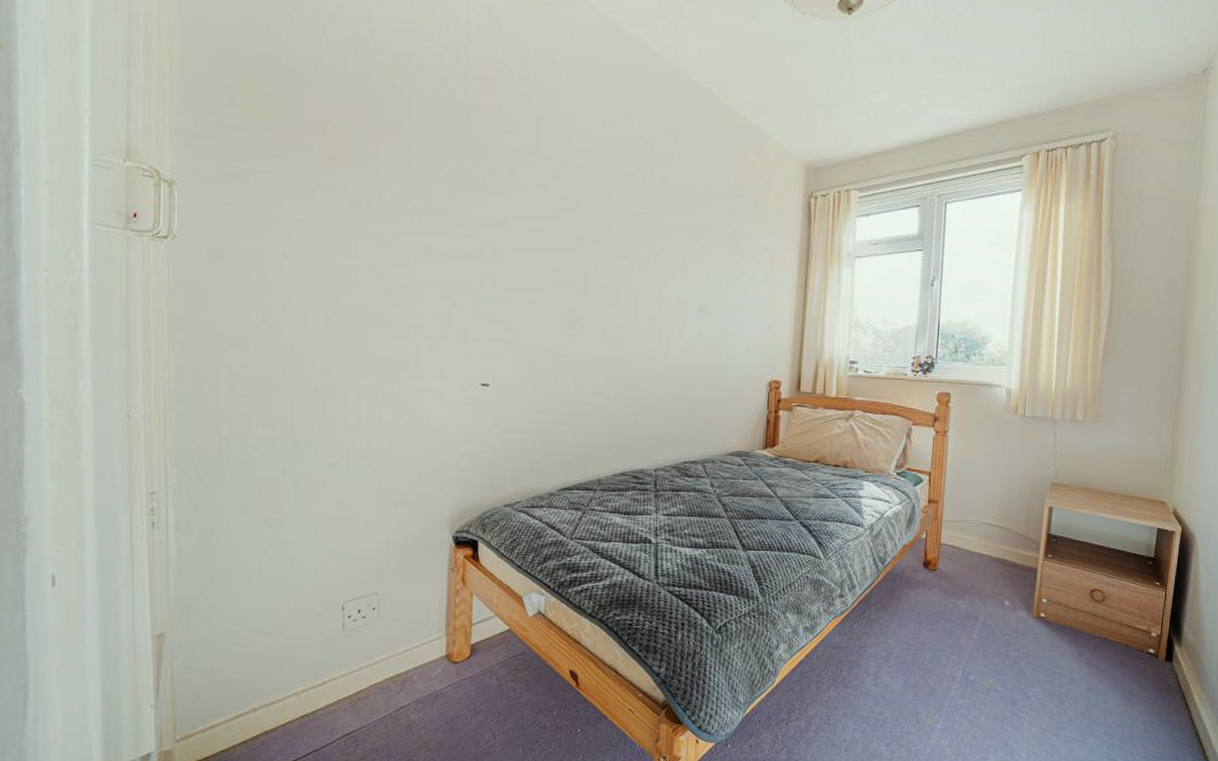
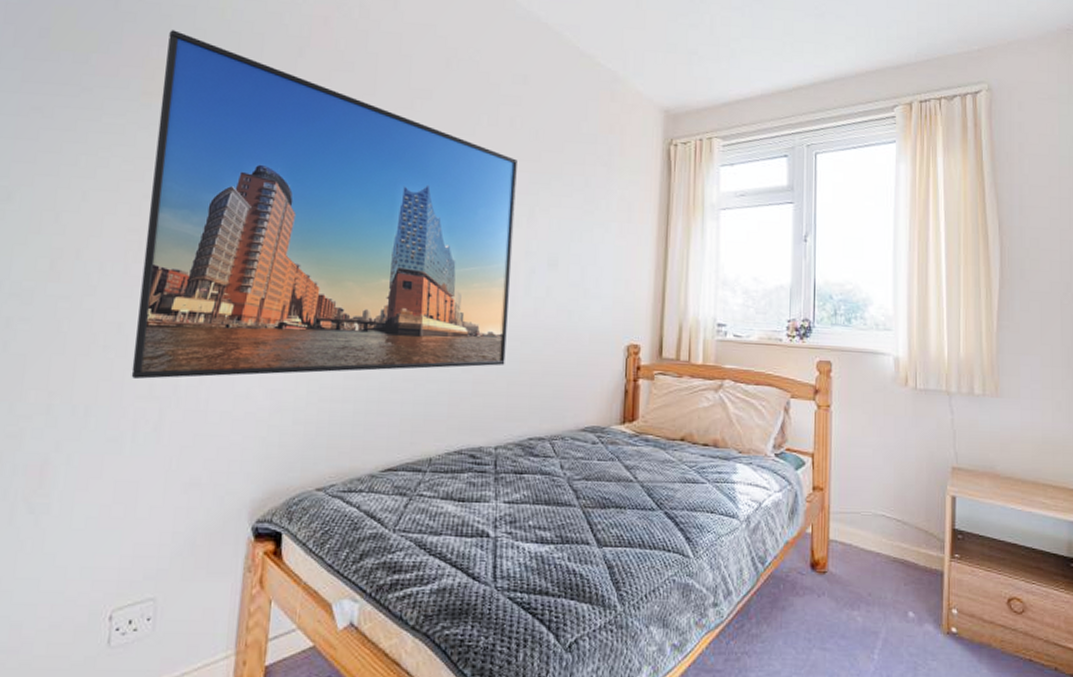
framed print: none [341,96,670,415] -> present [131,30,517,379]

